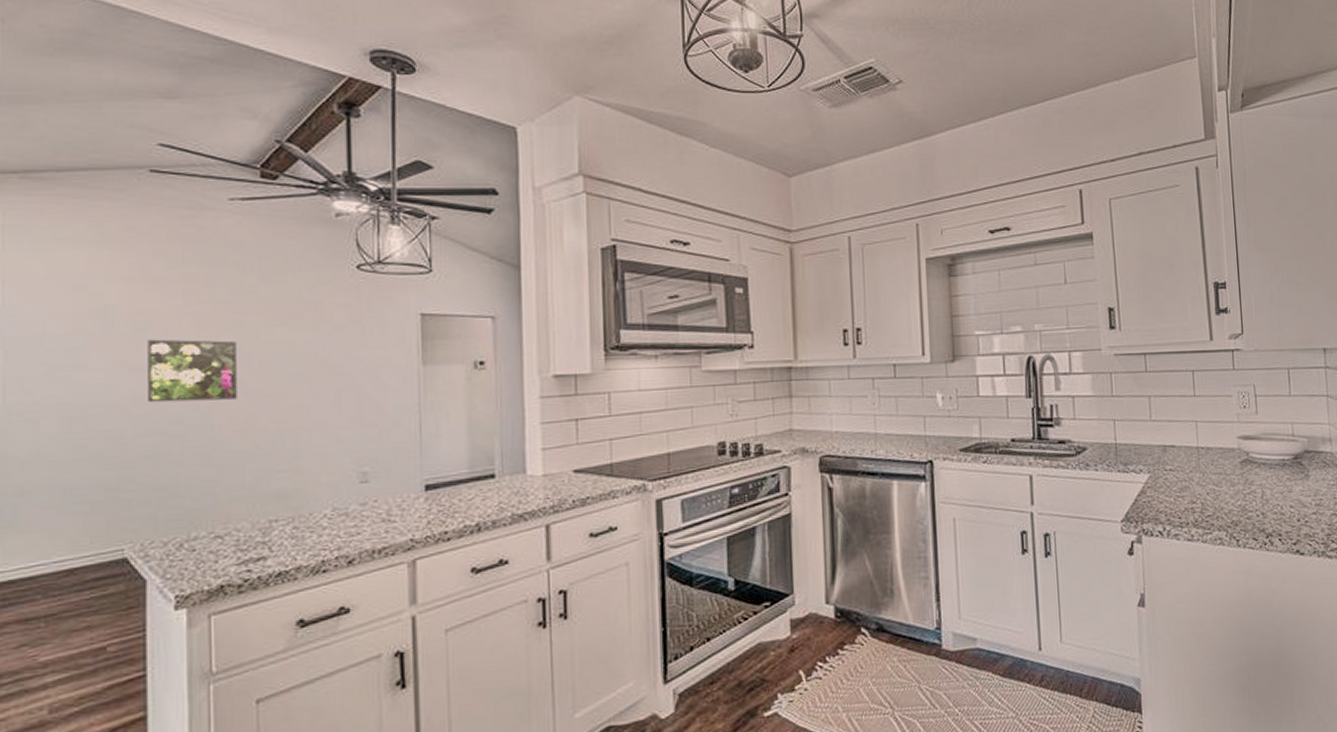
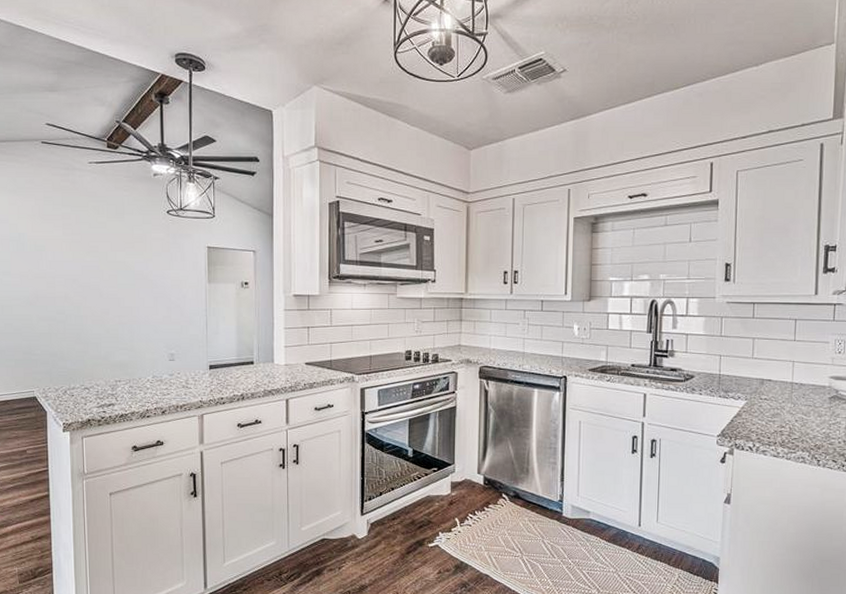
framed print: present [148,339,237,403] -> none [43,257,96,299]

